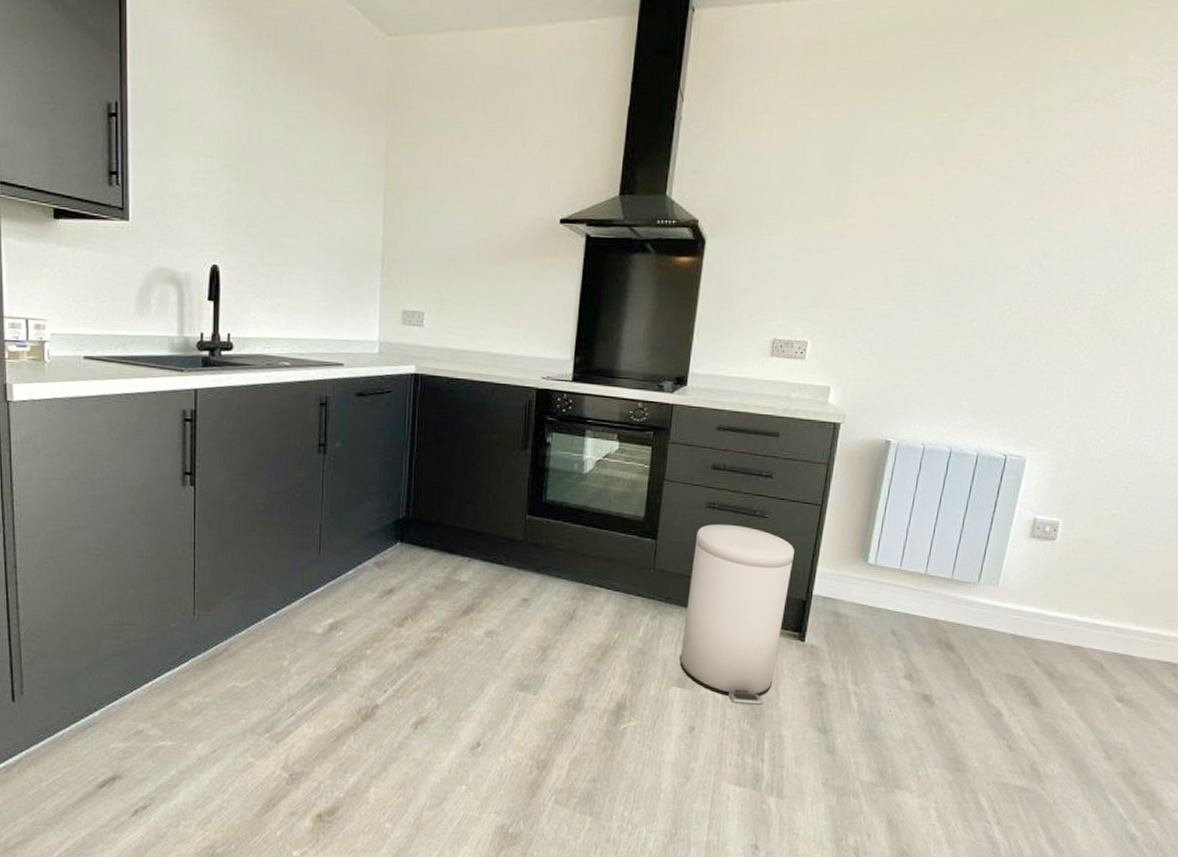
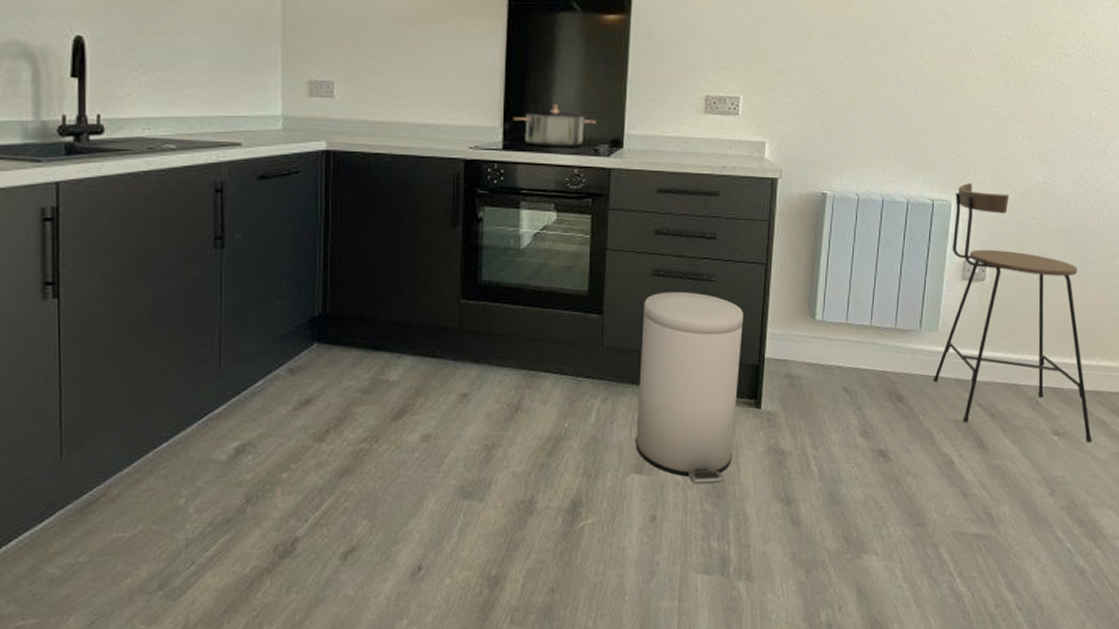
cooking pot: none [584,341,663,384] -> present [514,104,596,149]
bar stool: none [987,440,1164,714] -> present [933,183,1093,443]

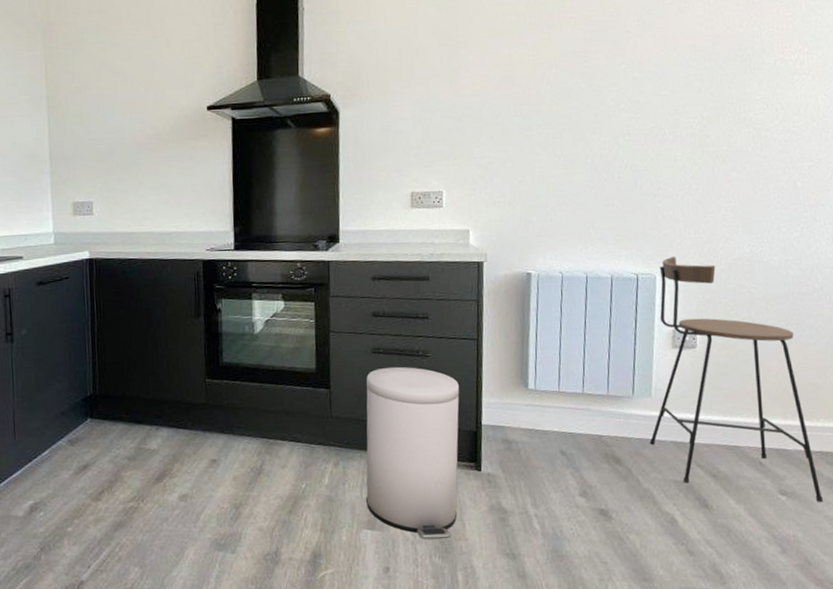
cooking pot: present [514,104,596,149] -> none [243,208,314,246]

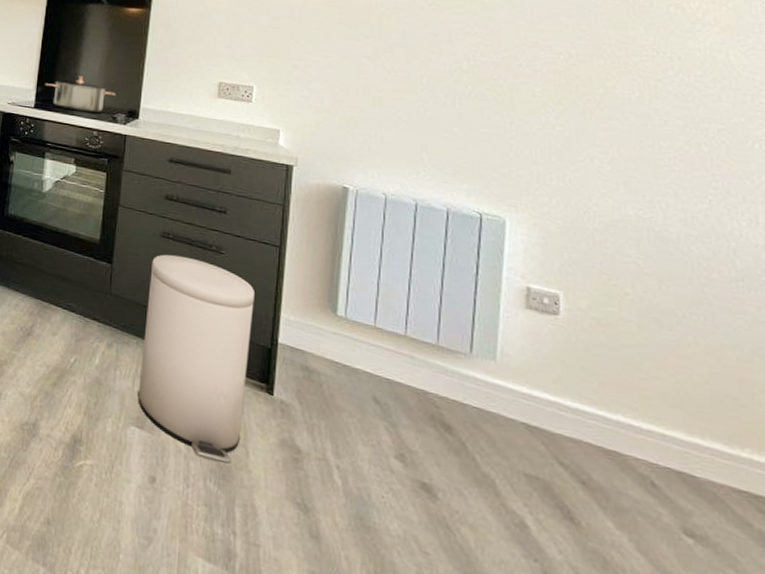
cooking pot: none [243,208,314,246] -> present [45,76,116,114]
bar stool: present [649,257,824,503] -> none [491,202,755,564]

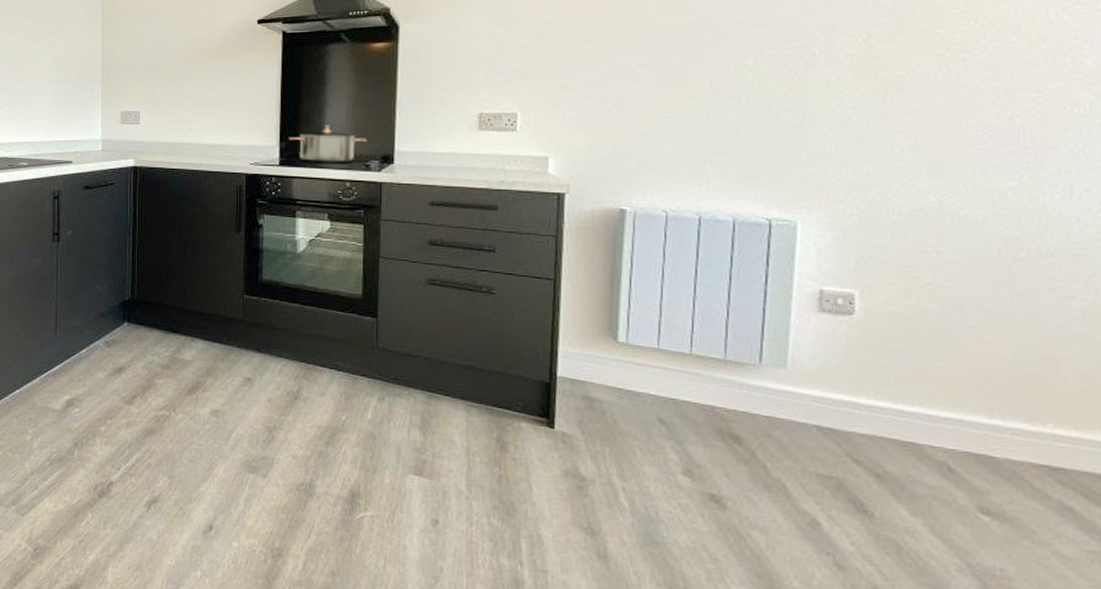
pedal bin: present [138,254,254,465] -> none [414,301,530,500]

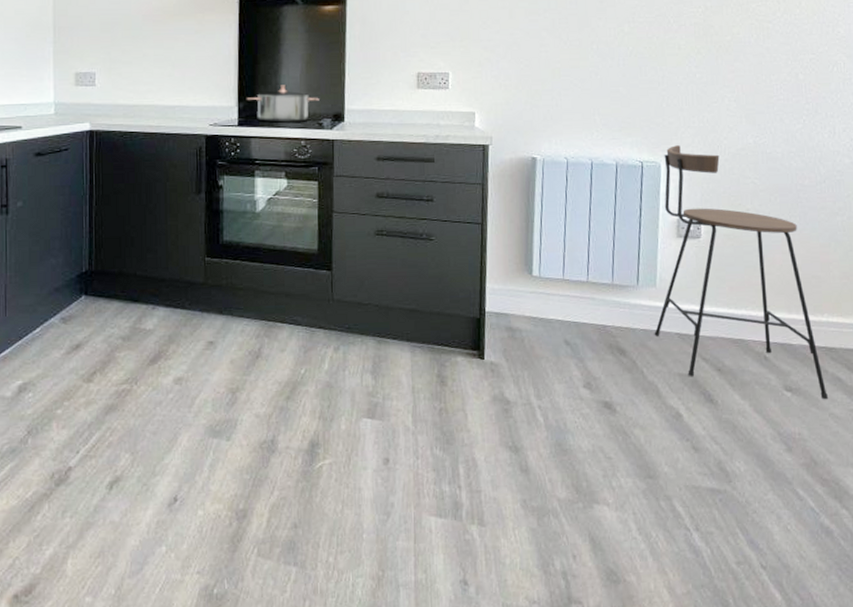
bar stool: none [782,202,1052,533] -> present [654,145,829,400]

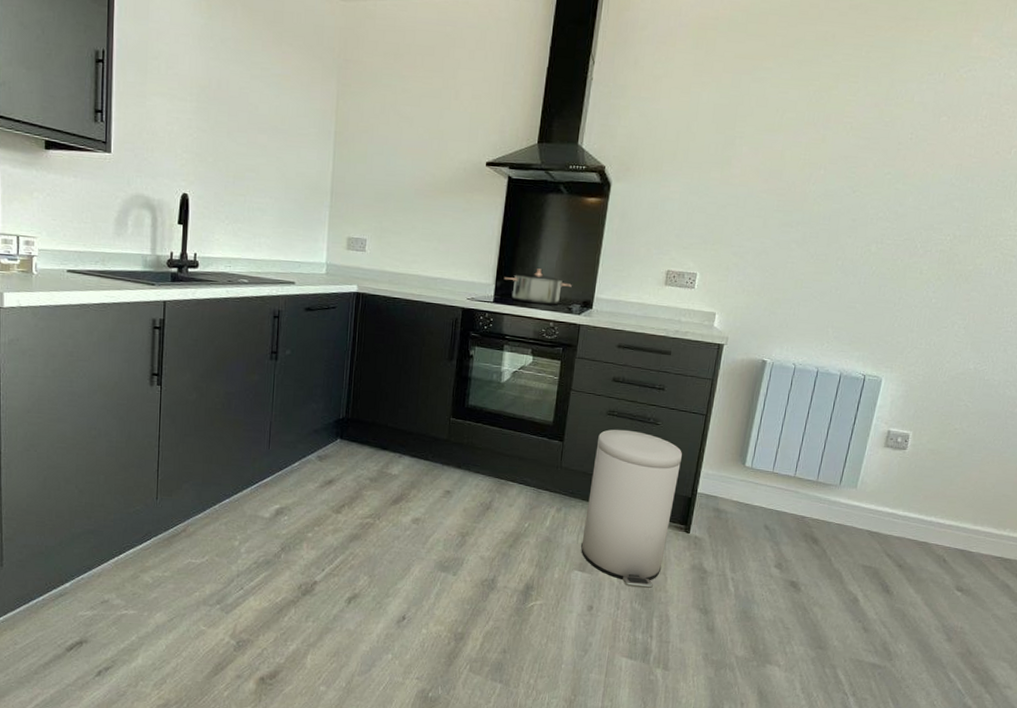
pedal bin: none [366,249,463,430] -> present [581,429,682,589]
bar stool: present [654,145,829,400] -> none [847,363,999,602]

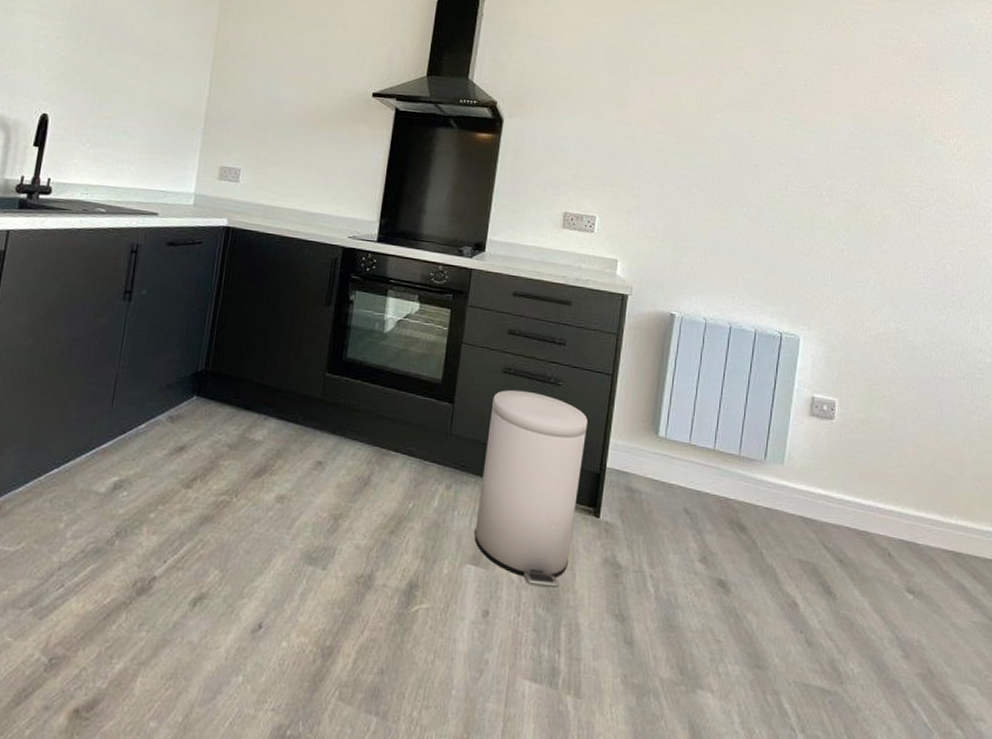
cooking pot: present [504,268,572,306] -> none [390,206,463,247]

